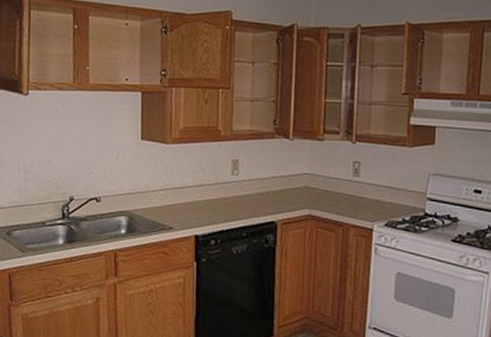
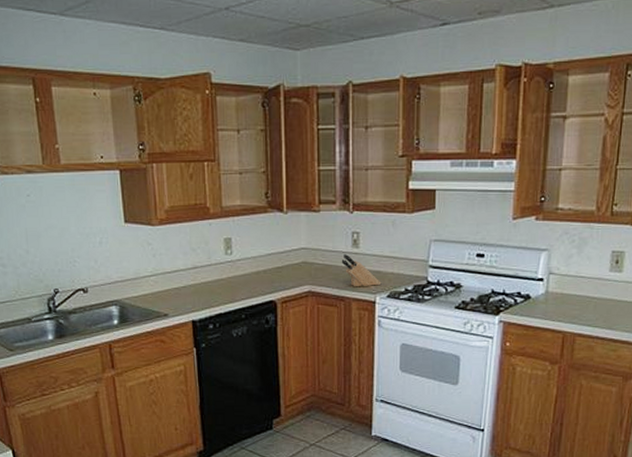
knife block: none [341,182,380,214] -> present [341,254,382,287]

